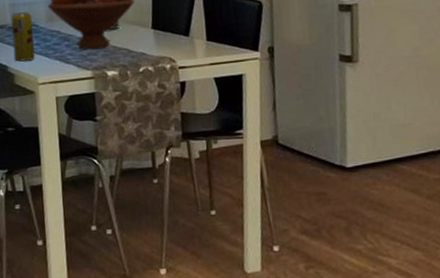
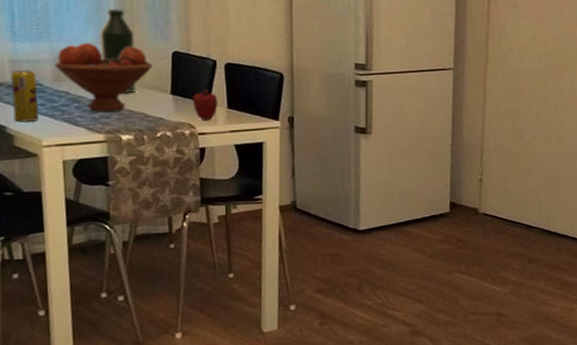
apple: none [173,22,197,55] -> present [193,89,218,121]

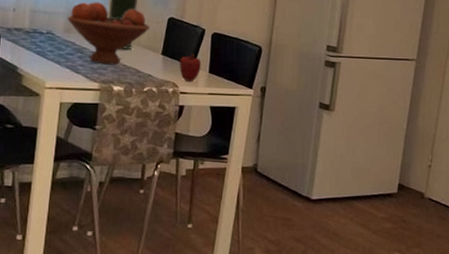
beverage can: present [10,70,39,122] -> none [25,19,51,65]

